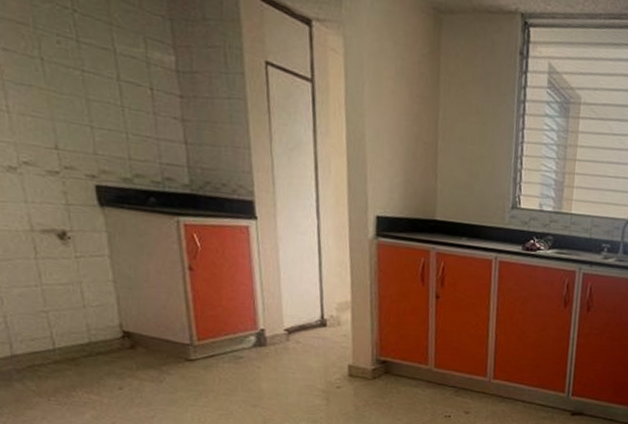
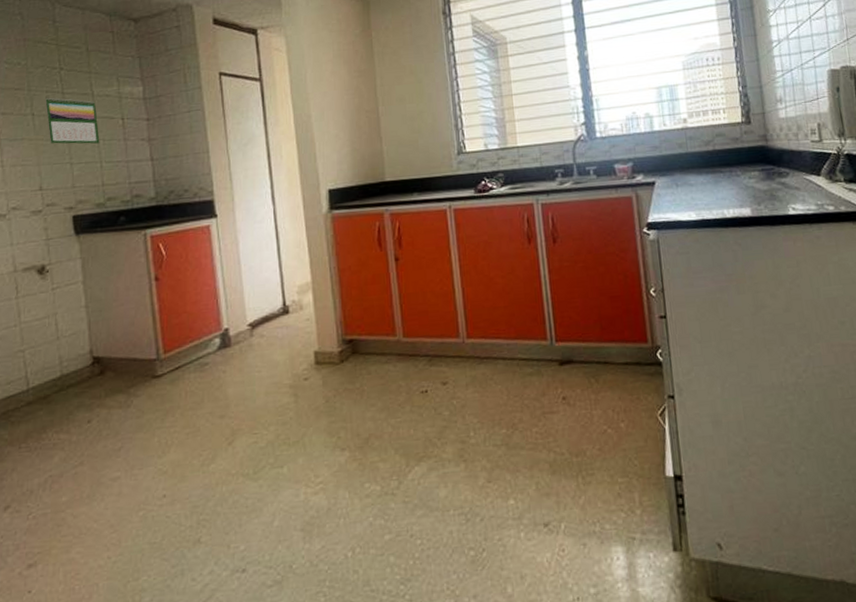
calendar: none [56,41,125,112] -> present [45,97,100,144]

